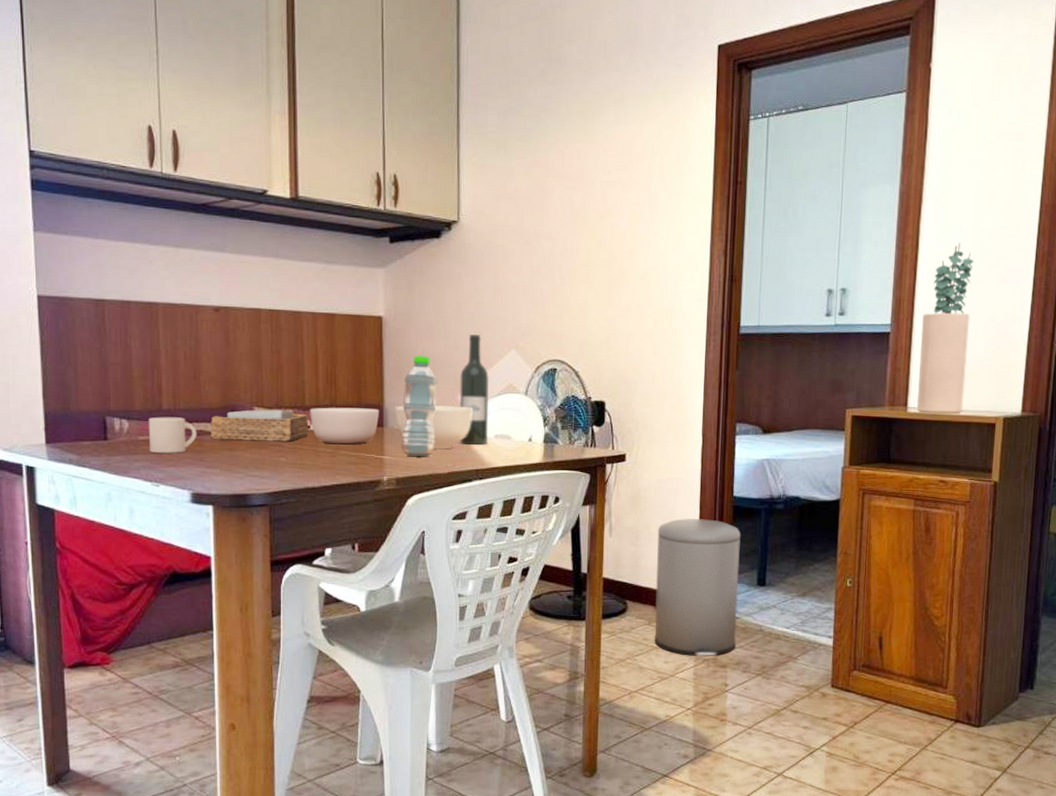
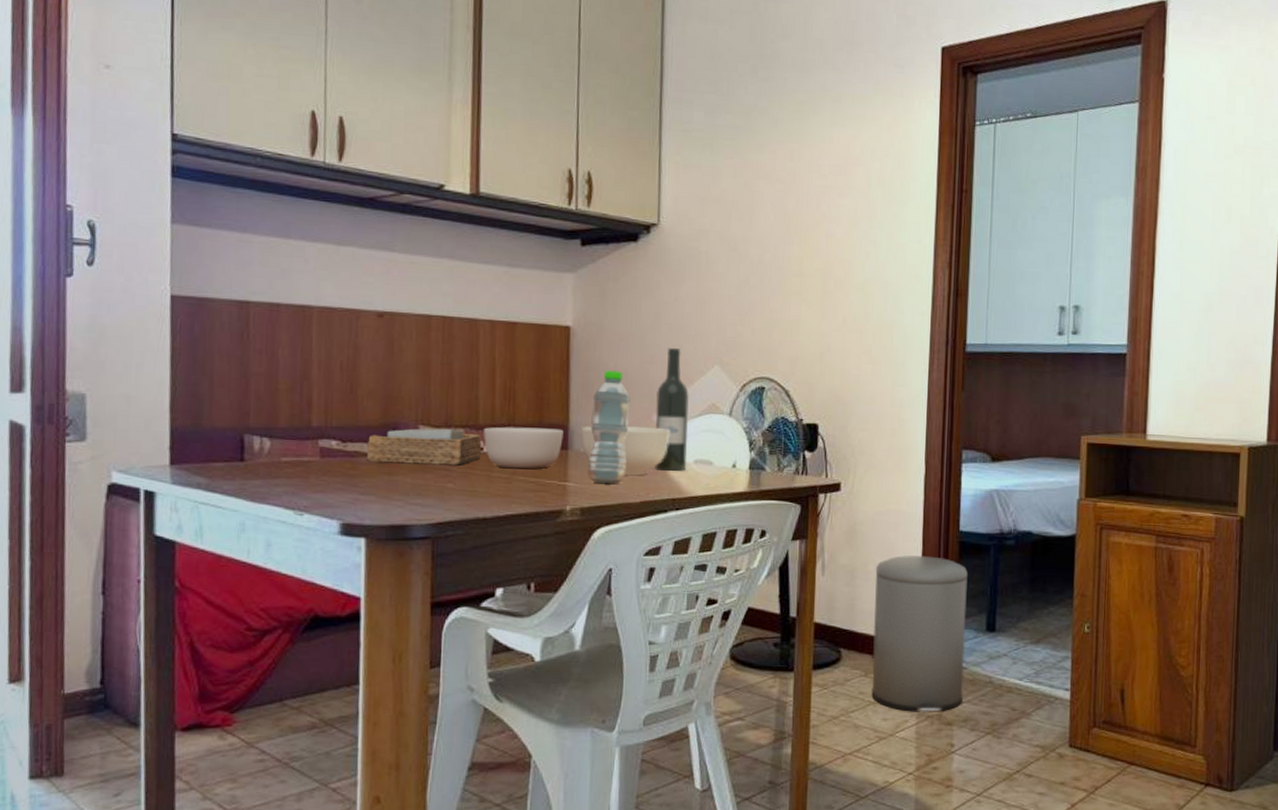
mug: present [148,417,197,454] -> none [293,435,351,478]
vase: present [917,242,974,414] -> none [1157,259,1213,443]

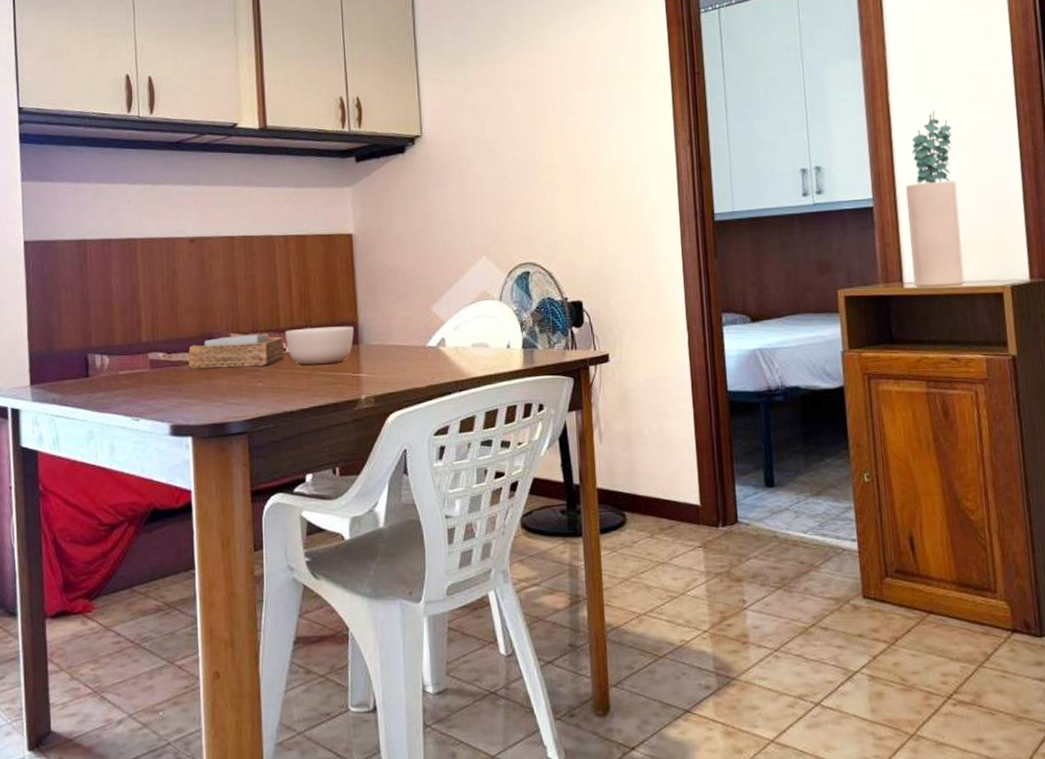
bowl: present [581,426,670,476] -> none [369,317,448,363]
water bottle: present [587,370,631,485] -> none [376,269,412,373]
wine bottle: present [655,348,690,471] -> none [432,244,466,356]
pedal bin: present [871,555,968,712] -> none [650,417,749,571]
vase: none [1157,259,1213,443] -> present [906,110,965,288]

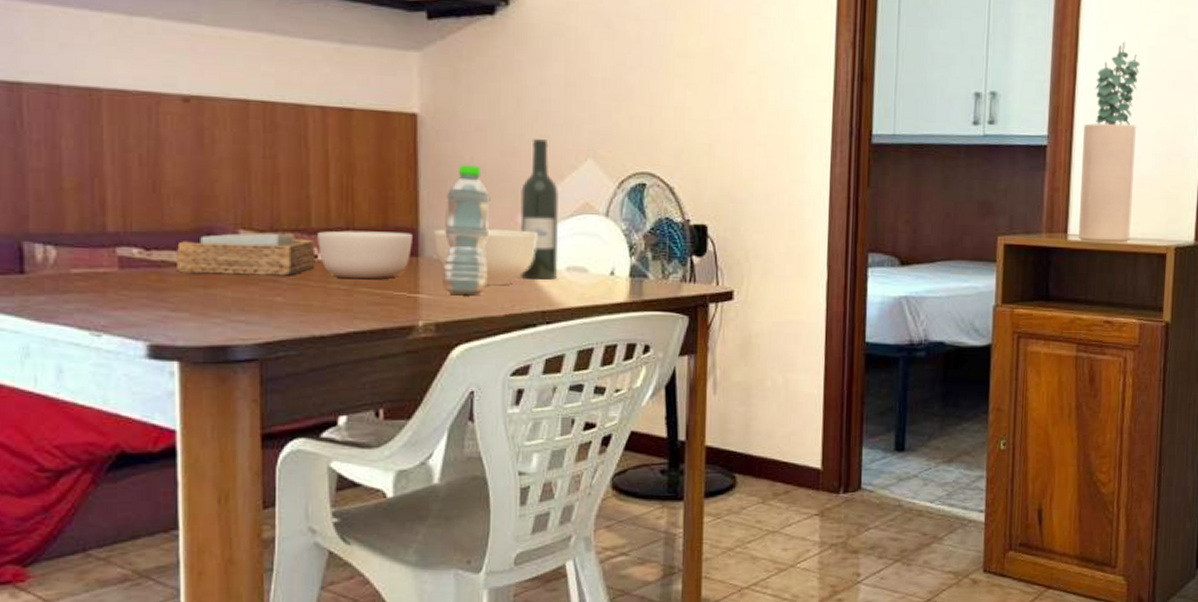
bowl: none [369,317,448,363] -> present [434,229,537,286]
water bottle: none [376,269,412,373] -> present [442,165,491,296]
wine bottle: none [432,244,466,356] -> present [520,139,560,280]

